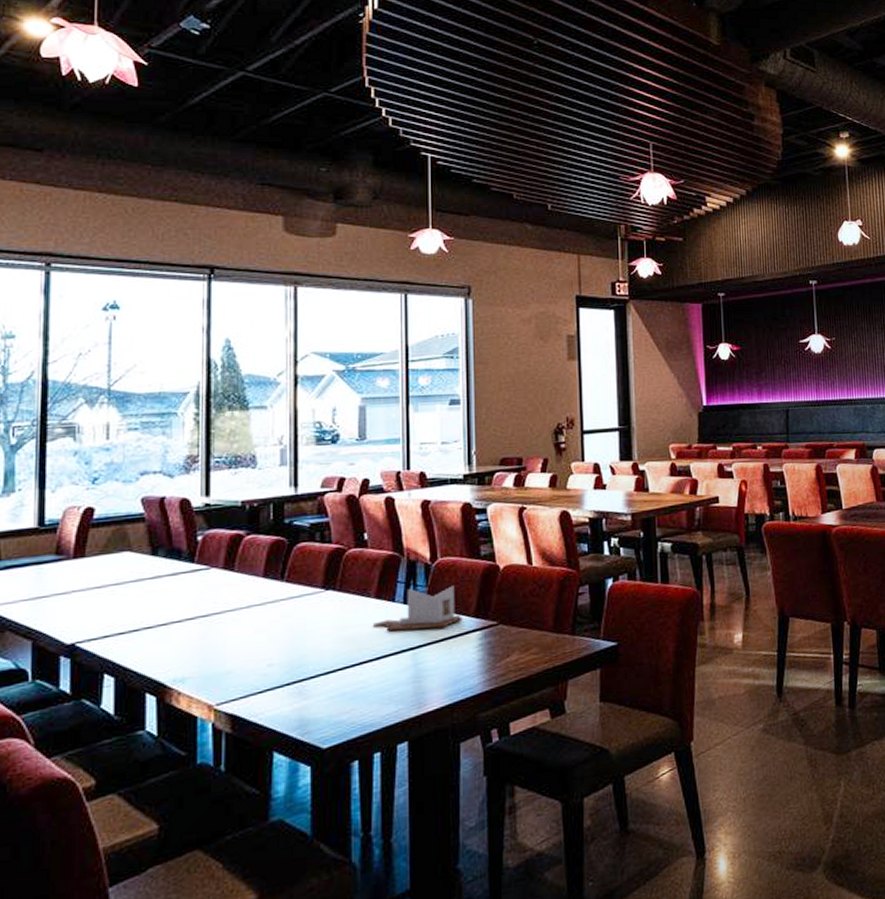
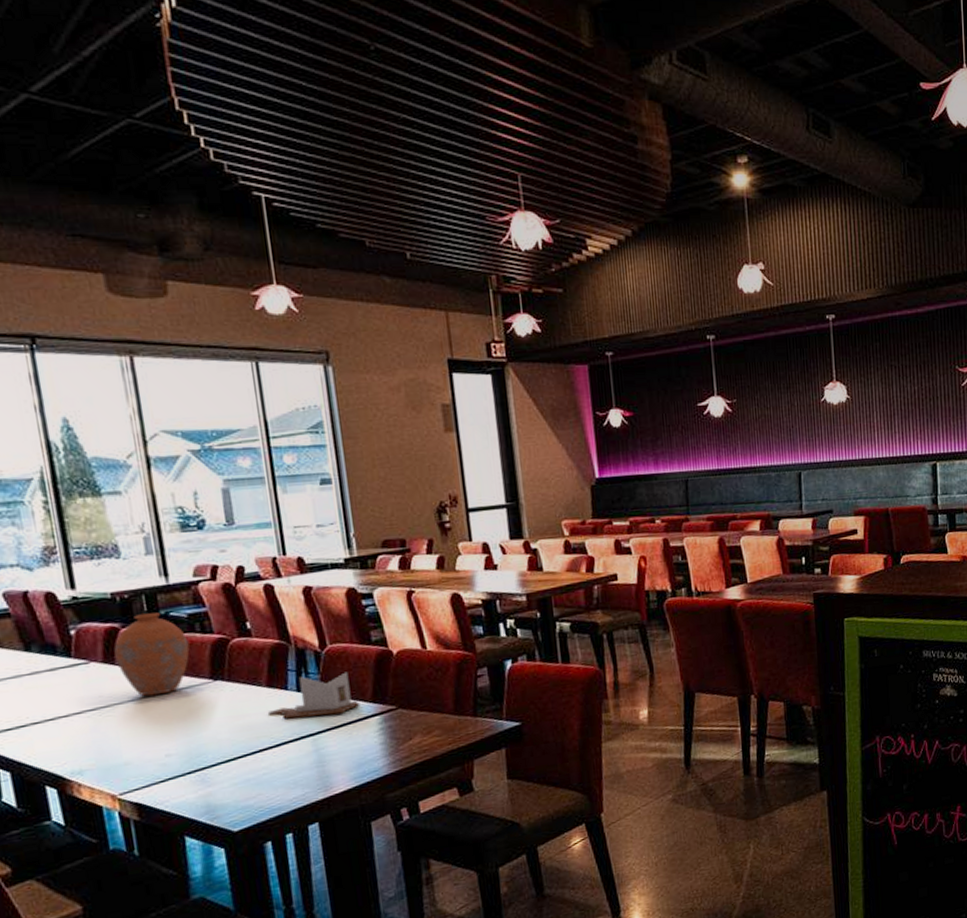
vase: none [235,521,307,604] -> present [113,612,190,697]

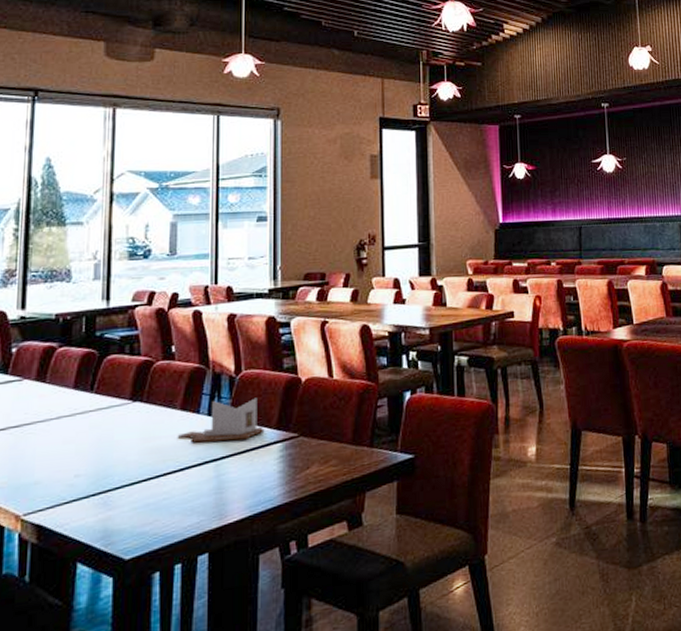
vase: present [113,612,190,697] -> none [47,334,117,415]

